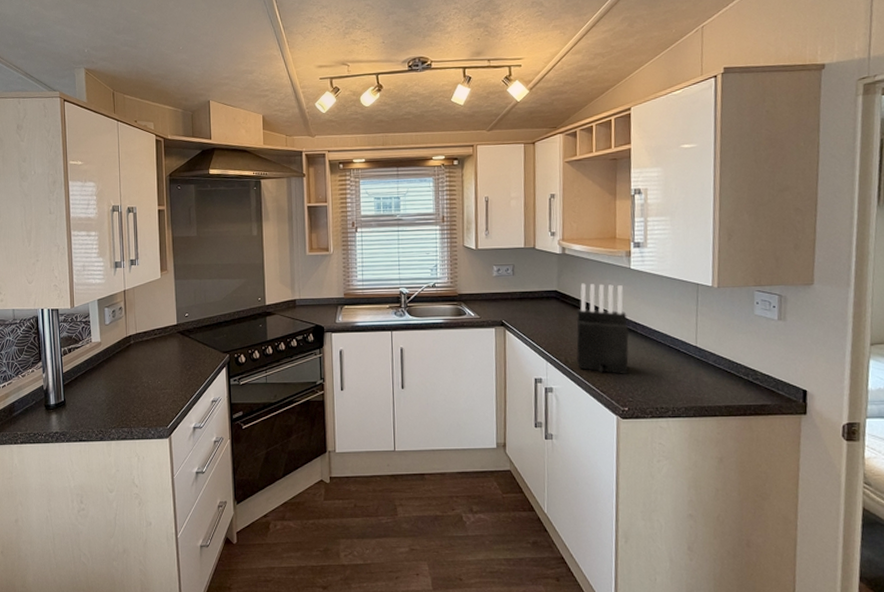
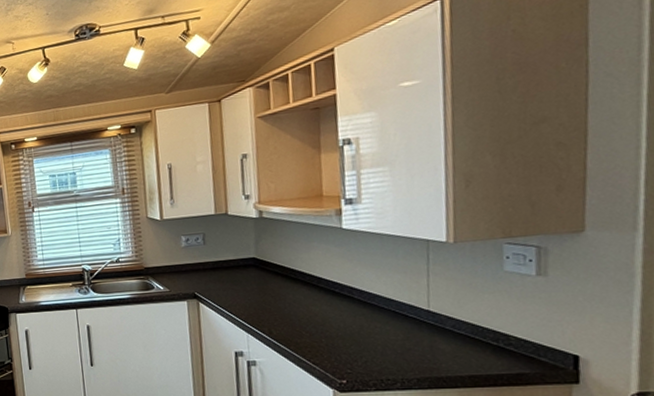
knife block: present [576,283,629,374] -> none [279,247,345,344]

